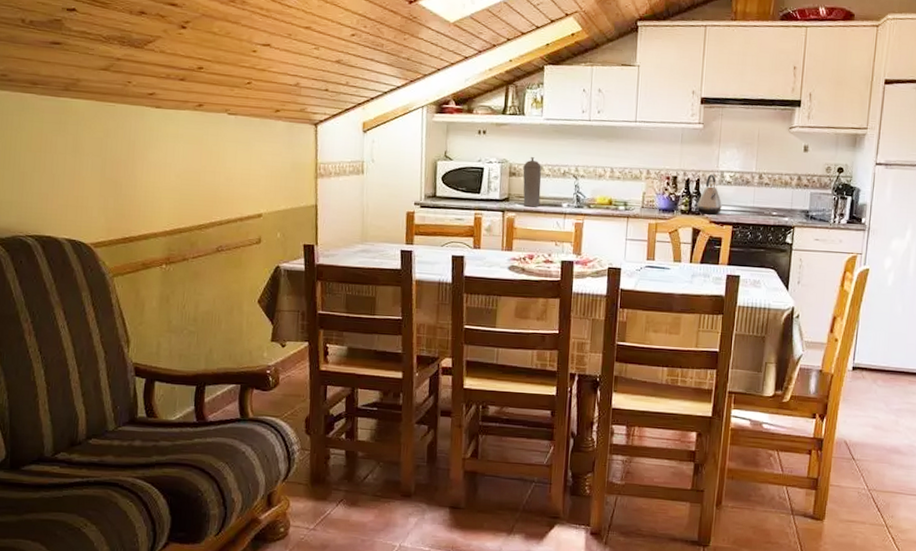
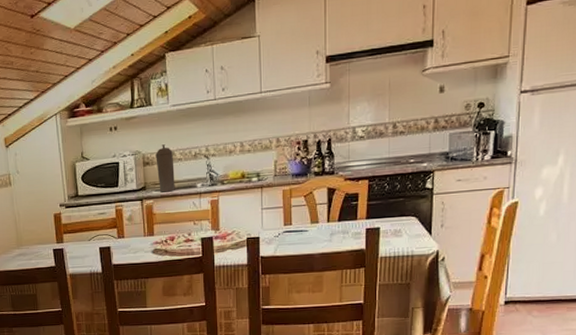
kettle: present [696,173,723,215] -> none [330,131,357,173]

